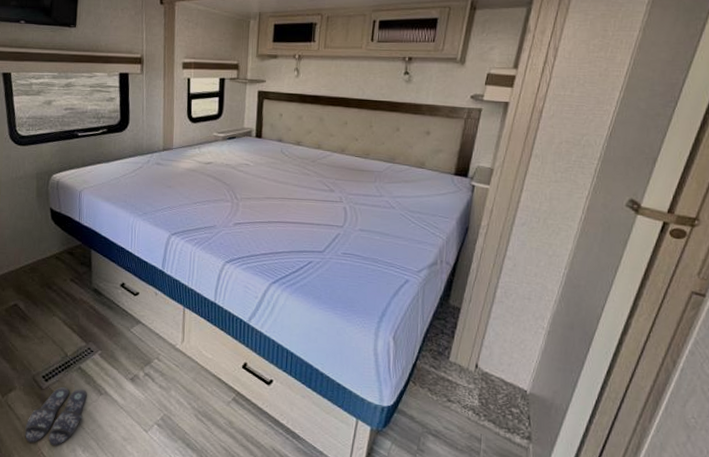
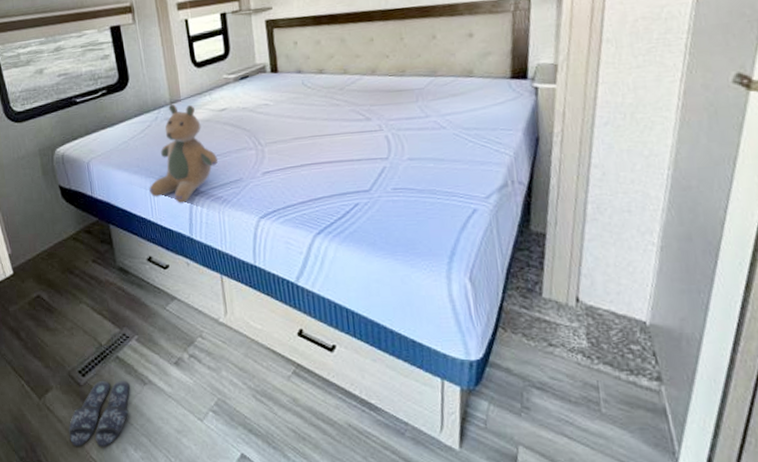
teddy bear: none [132,151,197,241] -> present [149,103,218,204]

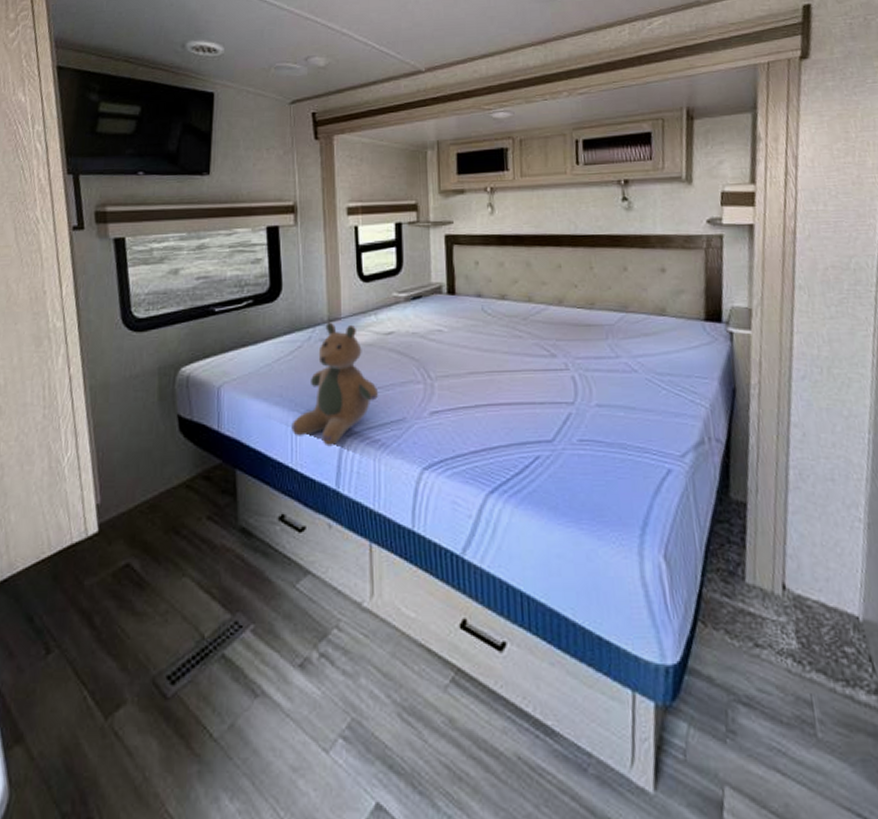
slippers: present [68,380,130,447] -> none [140,690,235,795]

